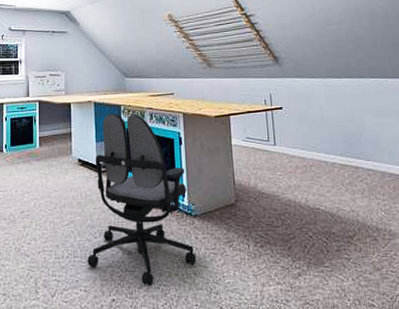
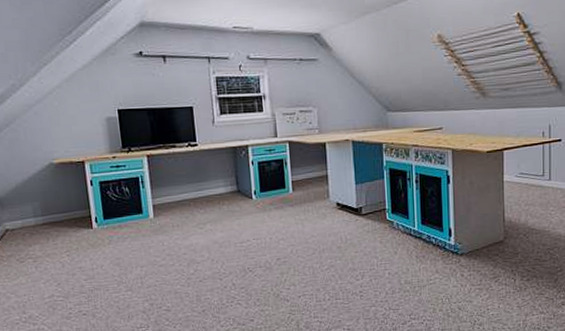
office chair: present [88,113,197,286] -> none [350,152,461,322]

